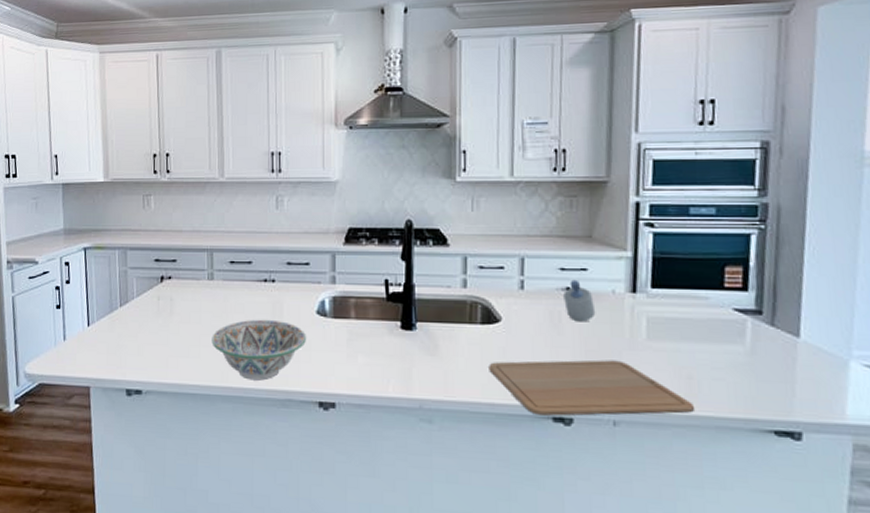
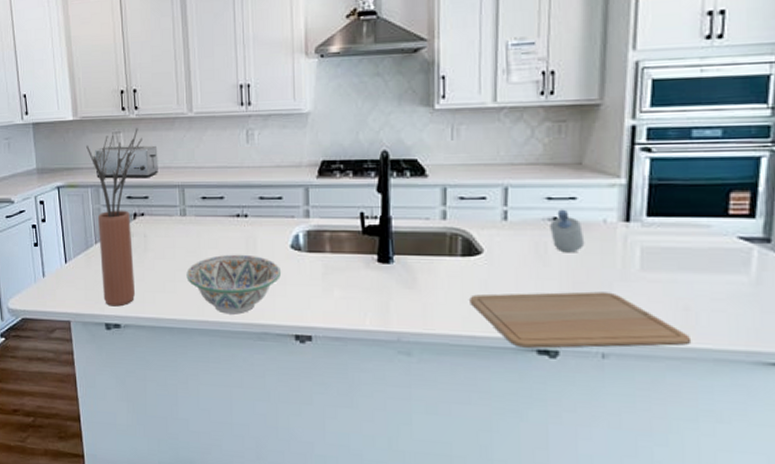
vase: none [116,191,173,372] -> present [86,128,142,307]
toaster: none [123,209,188,241] -> present [94,145,158,178]

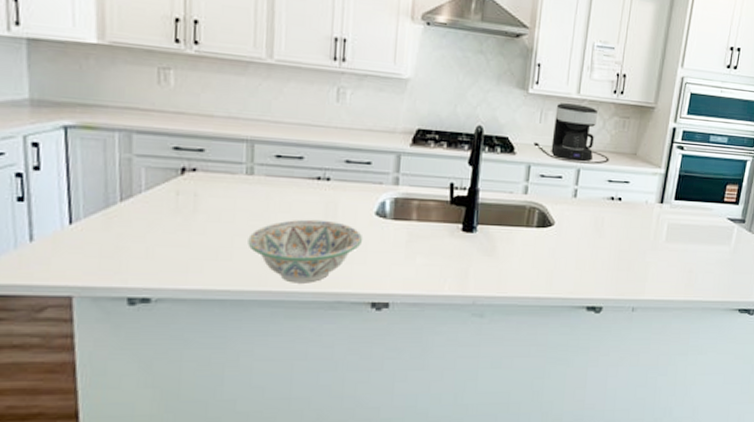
vase: present [86,128,142,307] -> none [116,67,202,278]
toaster: present [94,145,158,178] -> none [127,83,223,128]
coffee maker: none [447,114,545,181] -> present [533,103,609,164]
chopping board: present [469,291,690,349] -> none [539,258,690,306]
soap dispenser: present [550,209,585,253] -> none [607,190,631,227]

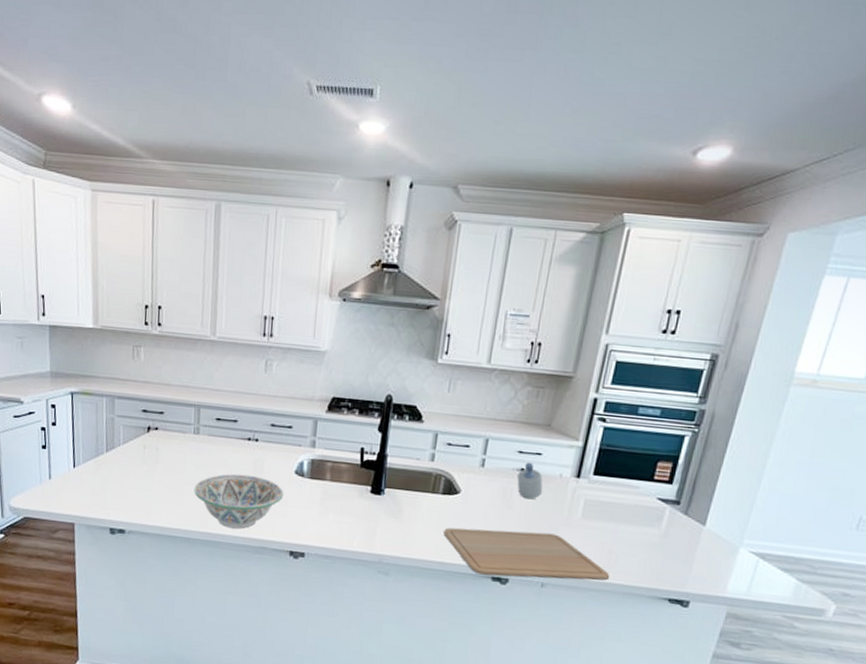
coffee maker: present [533,103,609,164] -> none [441,372,520,435]
chopping board: none [539,258,690,306] -> present [443,527,609,581]
soap dispenser: none [607,190,631,227] -> present [517,462,543,500]

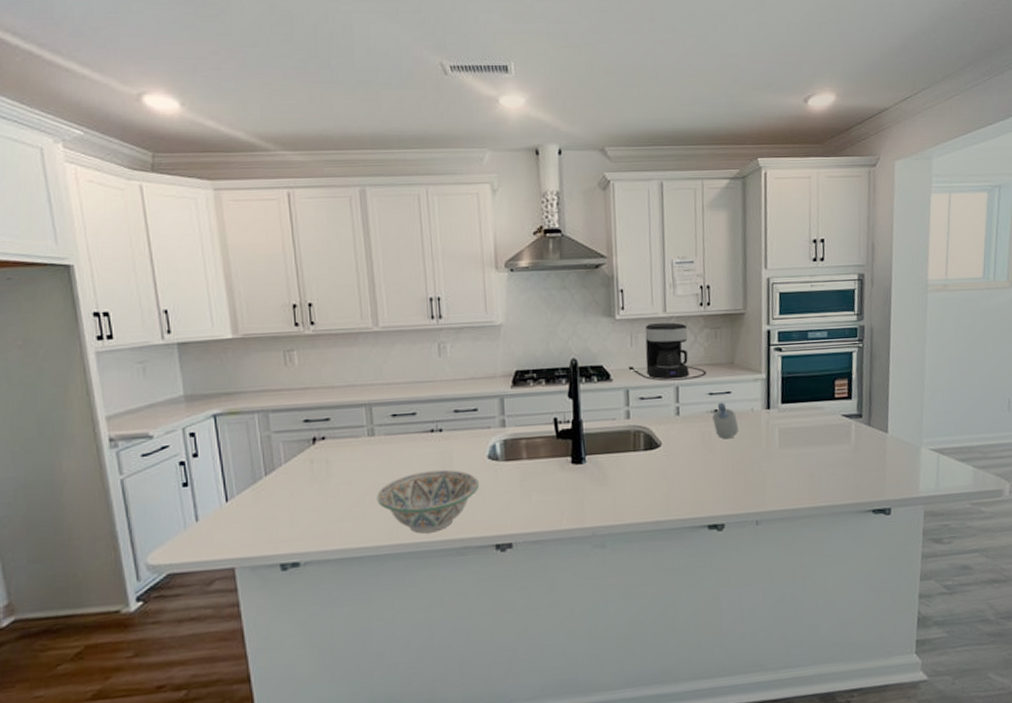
coffee maker: none [441,372,520,435] -> present [628,322,707,381]
chopping board: present [443,527,609,581] -> none [652,468,816,526]

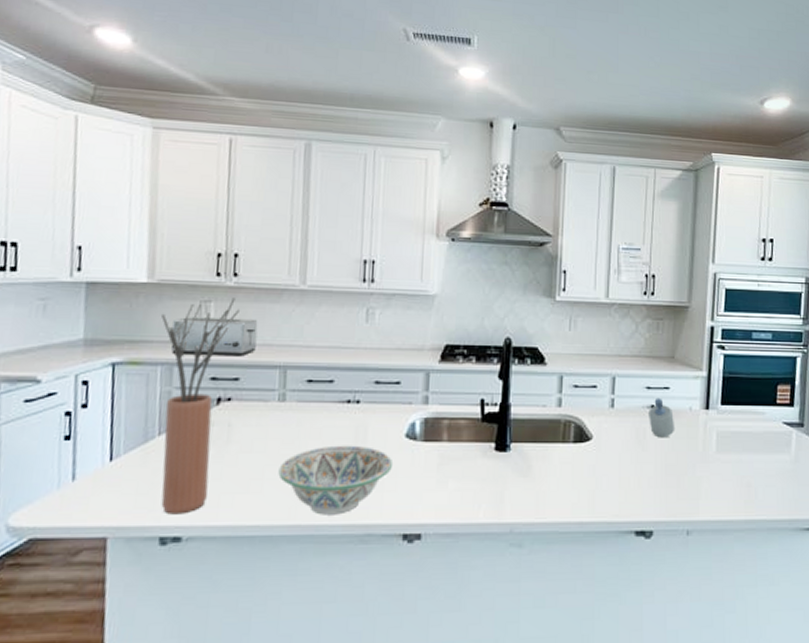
vase: none [251,345,321,544] -> present [161,298,239,515]
toaster: none [261,363,341,402] -> present [171,317,258,357]
coffee maker: present [628,322,707,381] -> none [564,308,645,371]

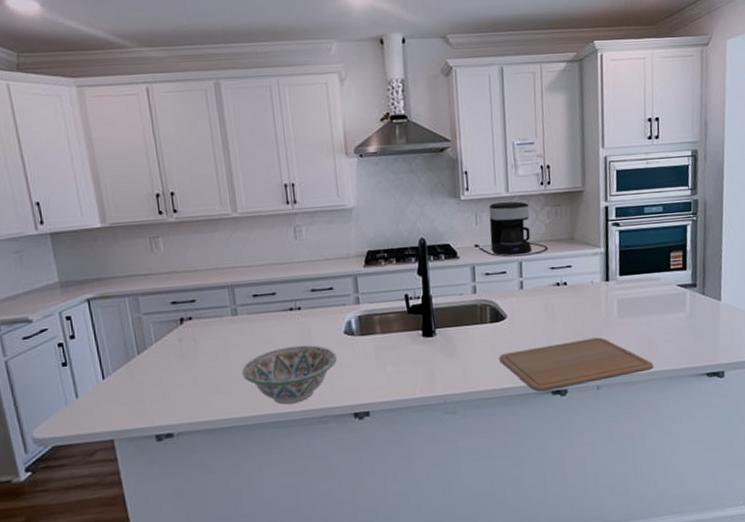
vase: present [161,298,239,515] -> none [119,231,187,417]
toaster: present [171,317,258,357] -> none [129,248,205,286]
coffee maker: none [564,308,645,371] -> present [474,201,548,257]
chopping board: none [579,473,751,530] -> present [499,337,653,392]
soap dispenser: present [649,398,675,438] -> none [554,275,580,311]

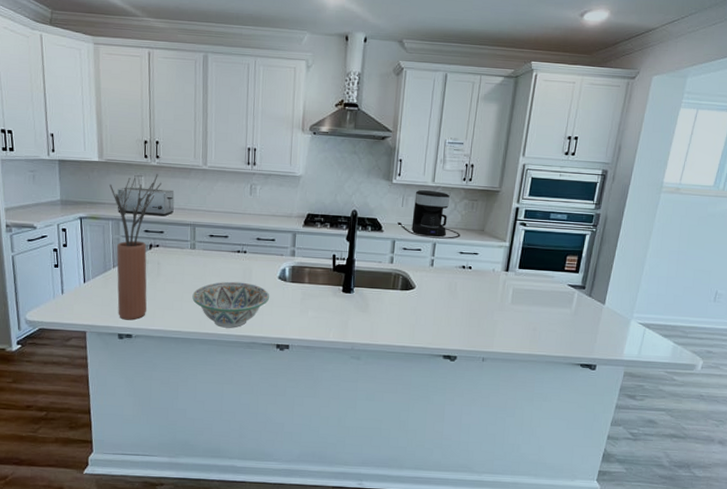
vase: none [119,231,187,417] -> present [110,174,161,320]
toaster: none [129,248,205,286] -> present [116,187,175,216]
chopping board: present [499,337,653,392] -> none [403,317,534,355]

